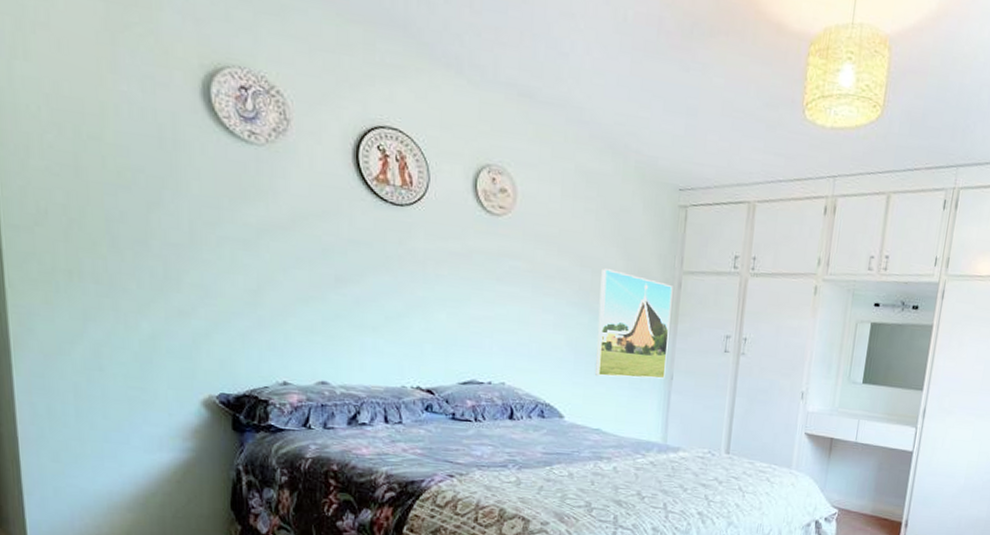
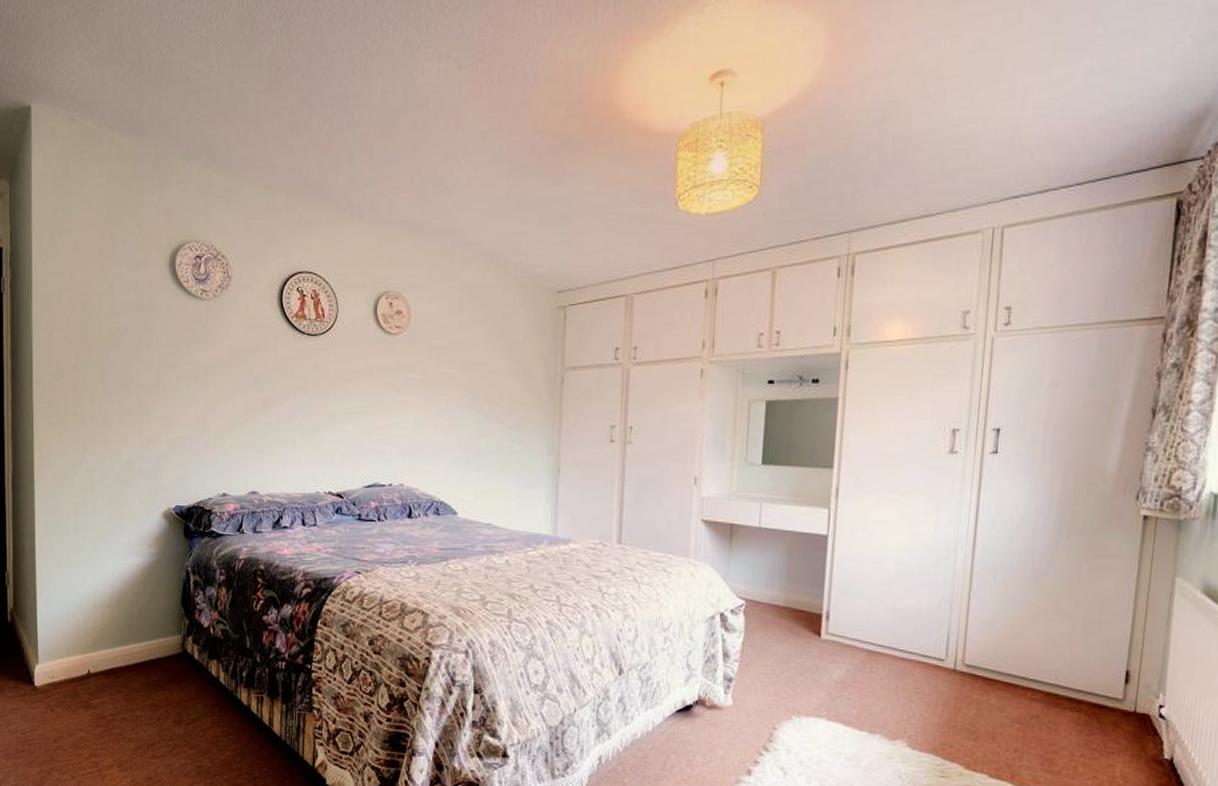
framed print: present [595,268,673,379] -> none [484,372,556,473]

